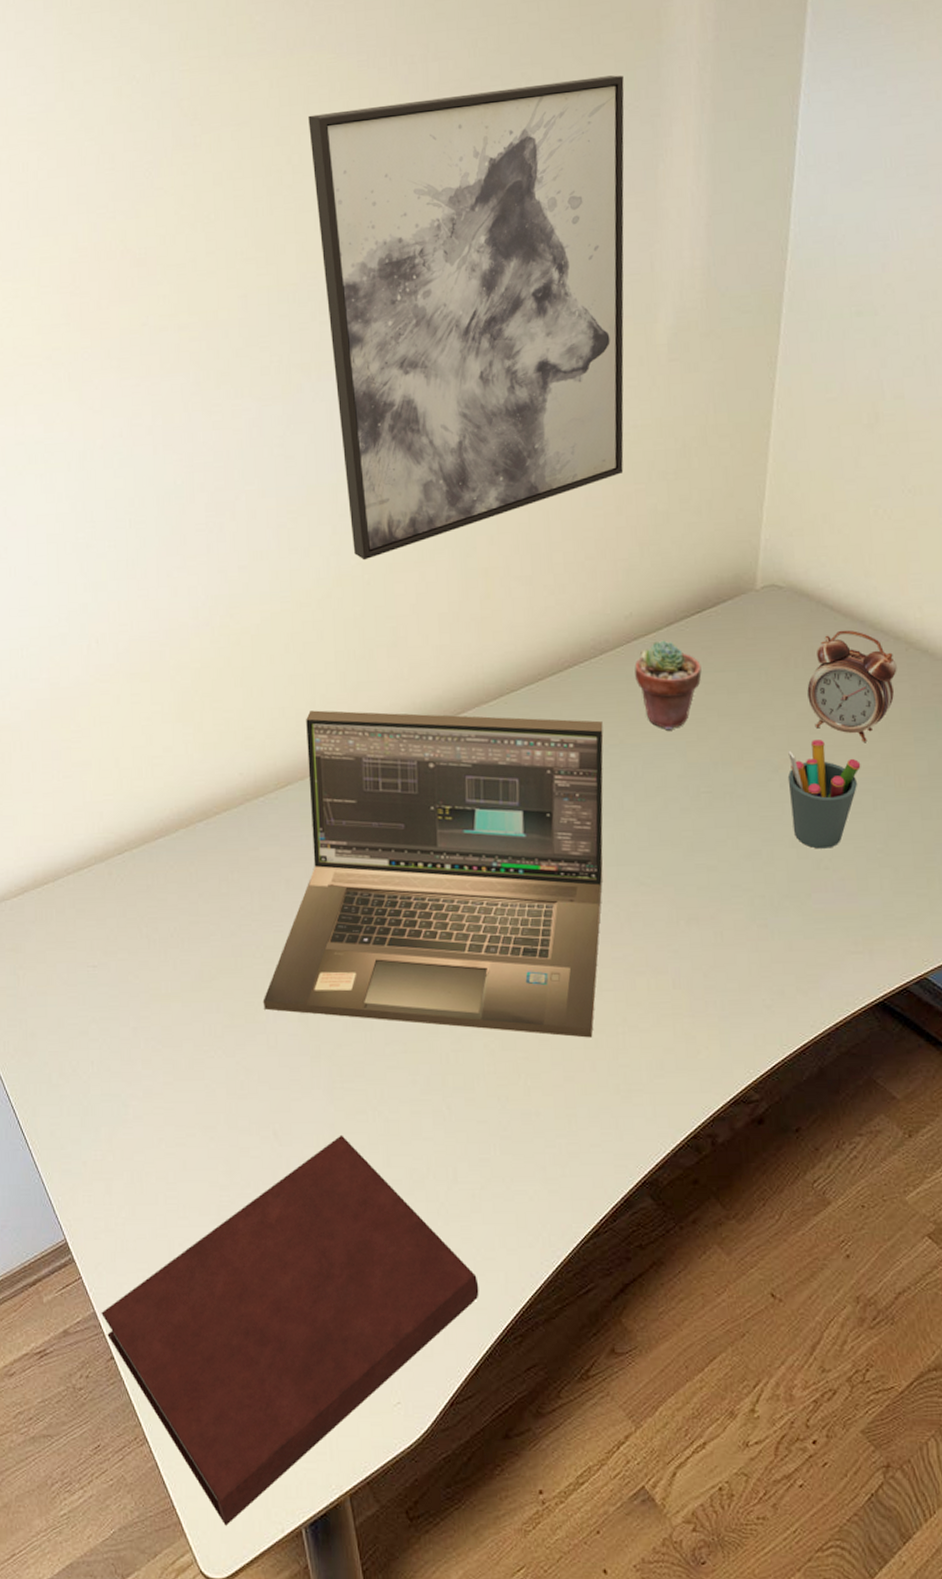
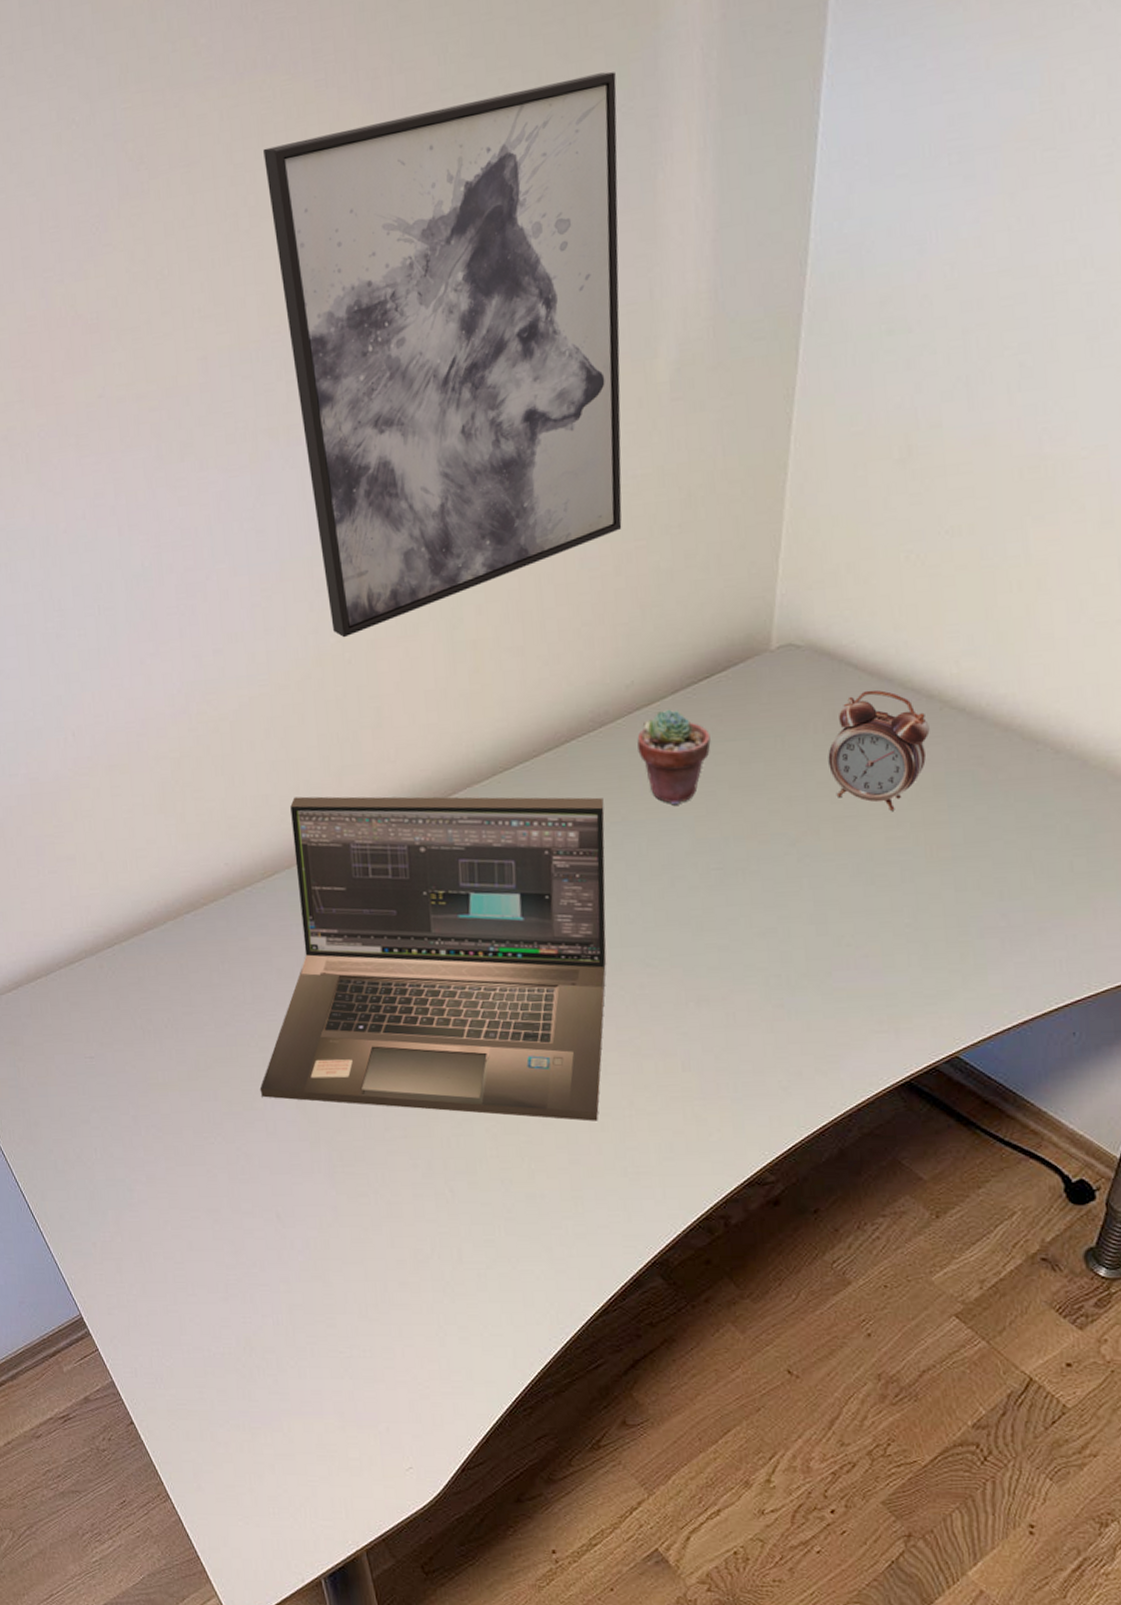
notebook: present [101,1134,479,1526] -> none [119,1217,488,1575]
pen holder: present [787,740,861,849] -> none [806,810,888,925]

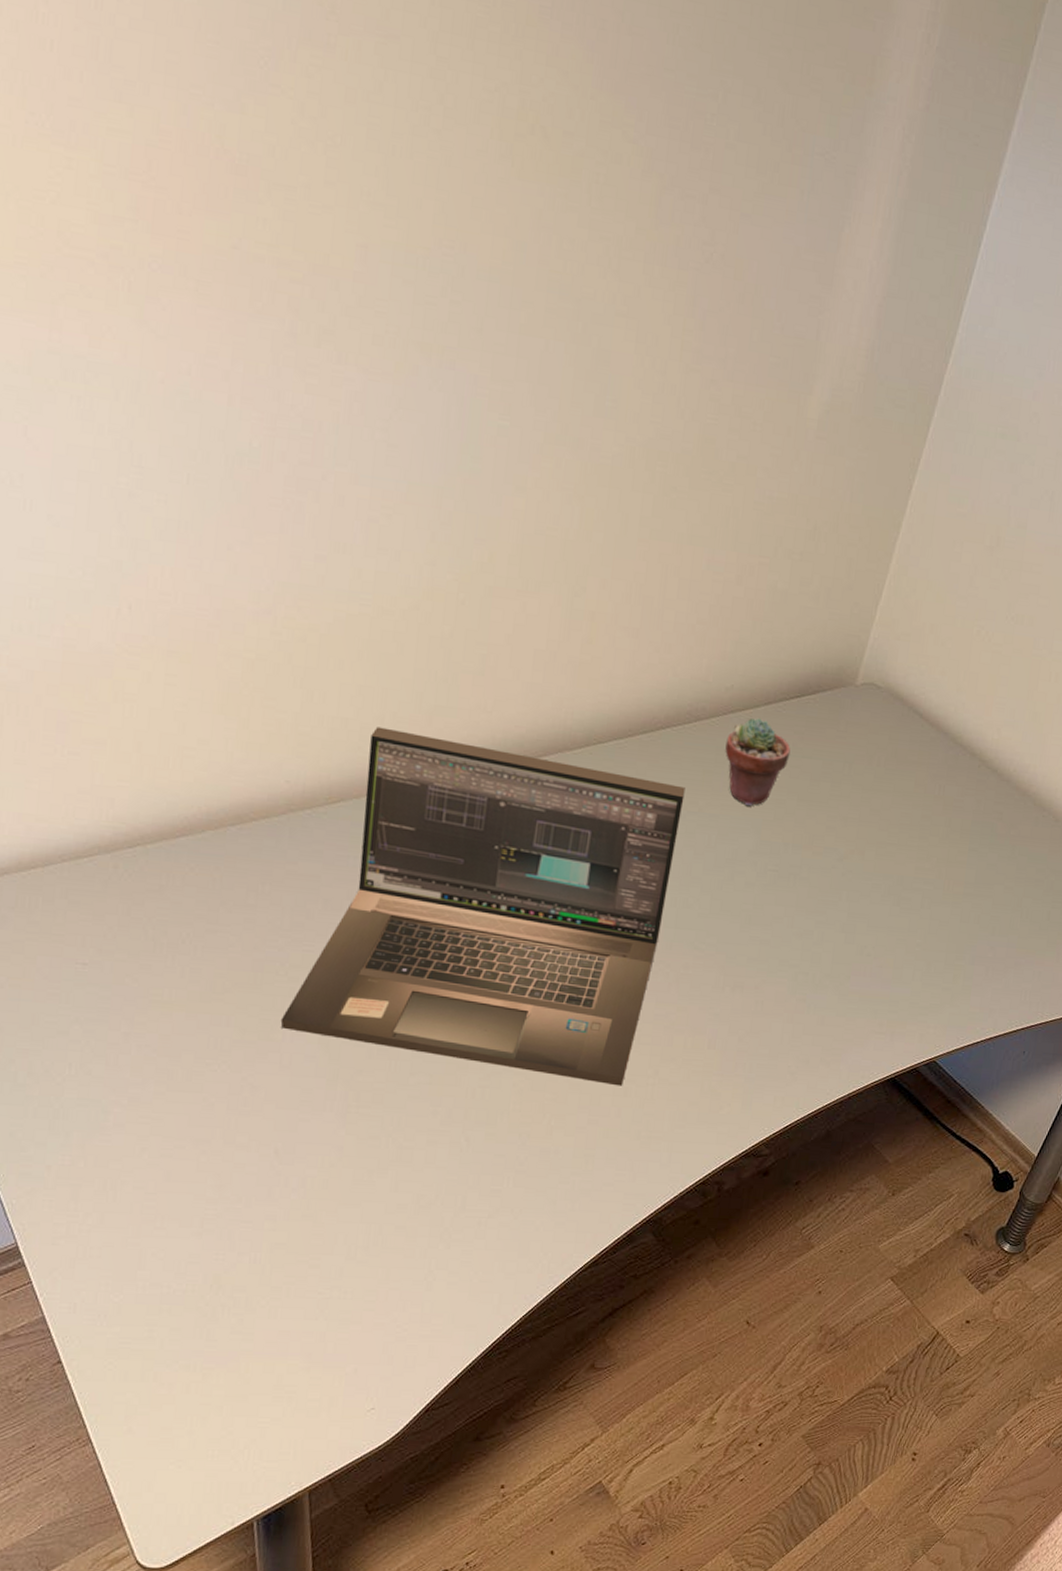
wall art: present [263,71,622,638] -> none [451,52,826,578]
alarm clock: present [828,690,930,811] -> none [883,738,968,845]

